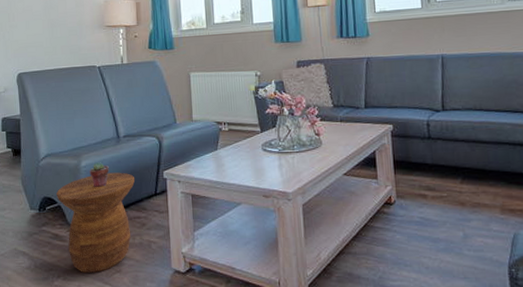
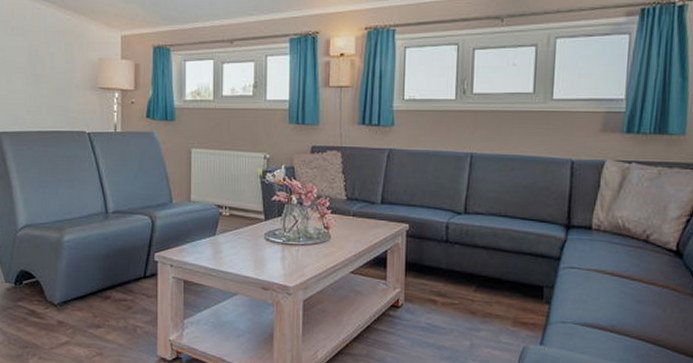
side table: present [56,172,135,273] -> none [35,250,123,354]
potted succulent: present [89,162,109,187] -> none [73,238,95,265]

